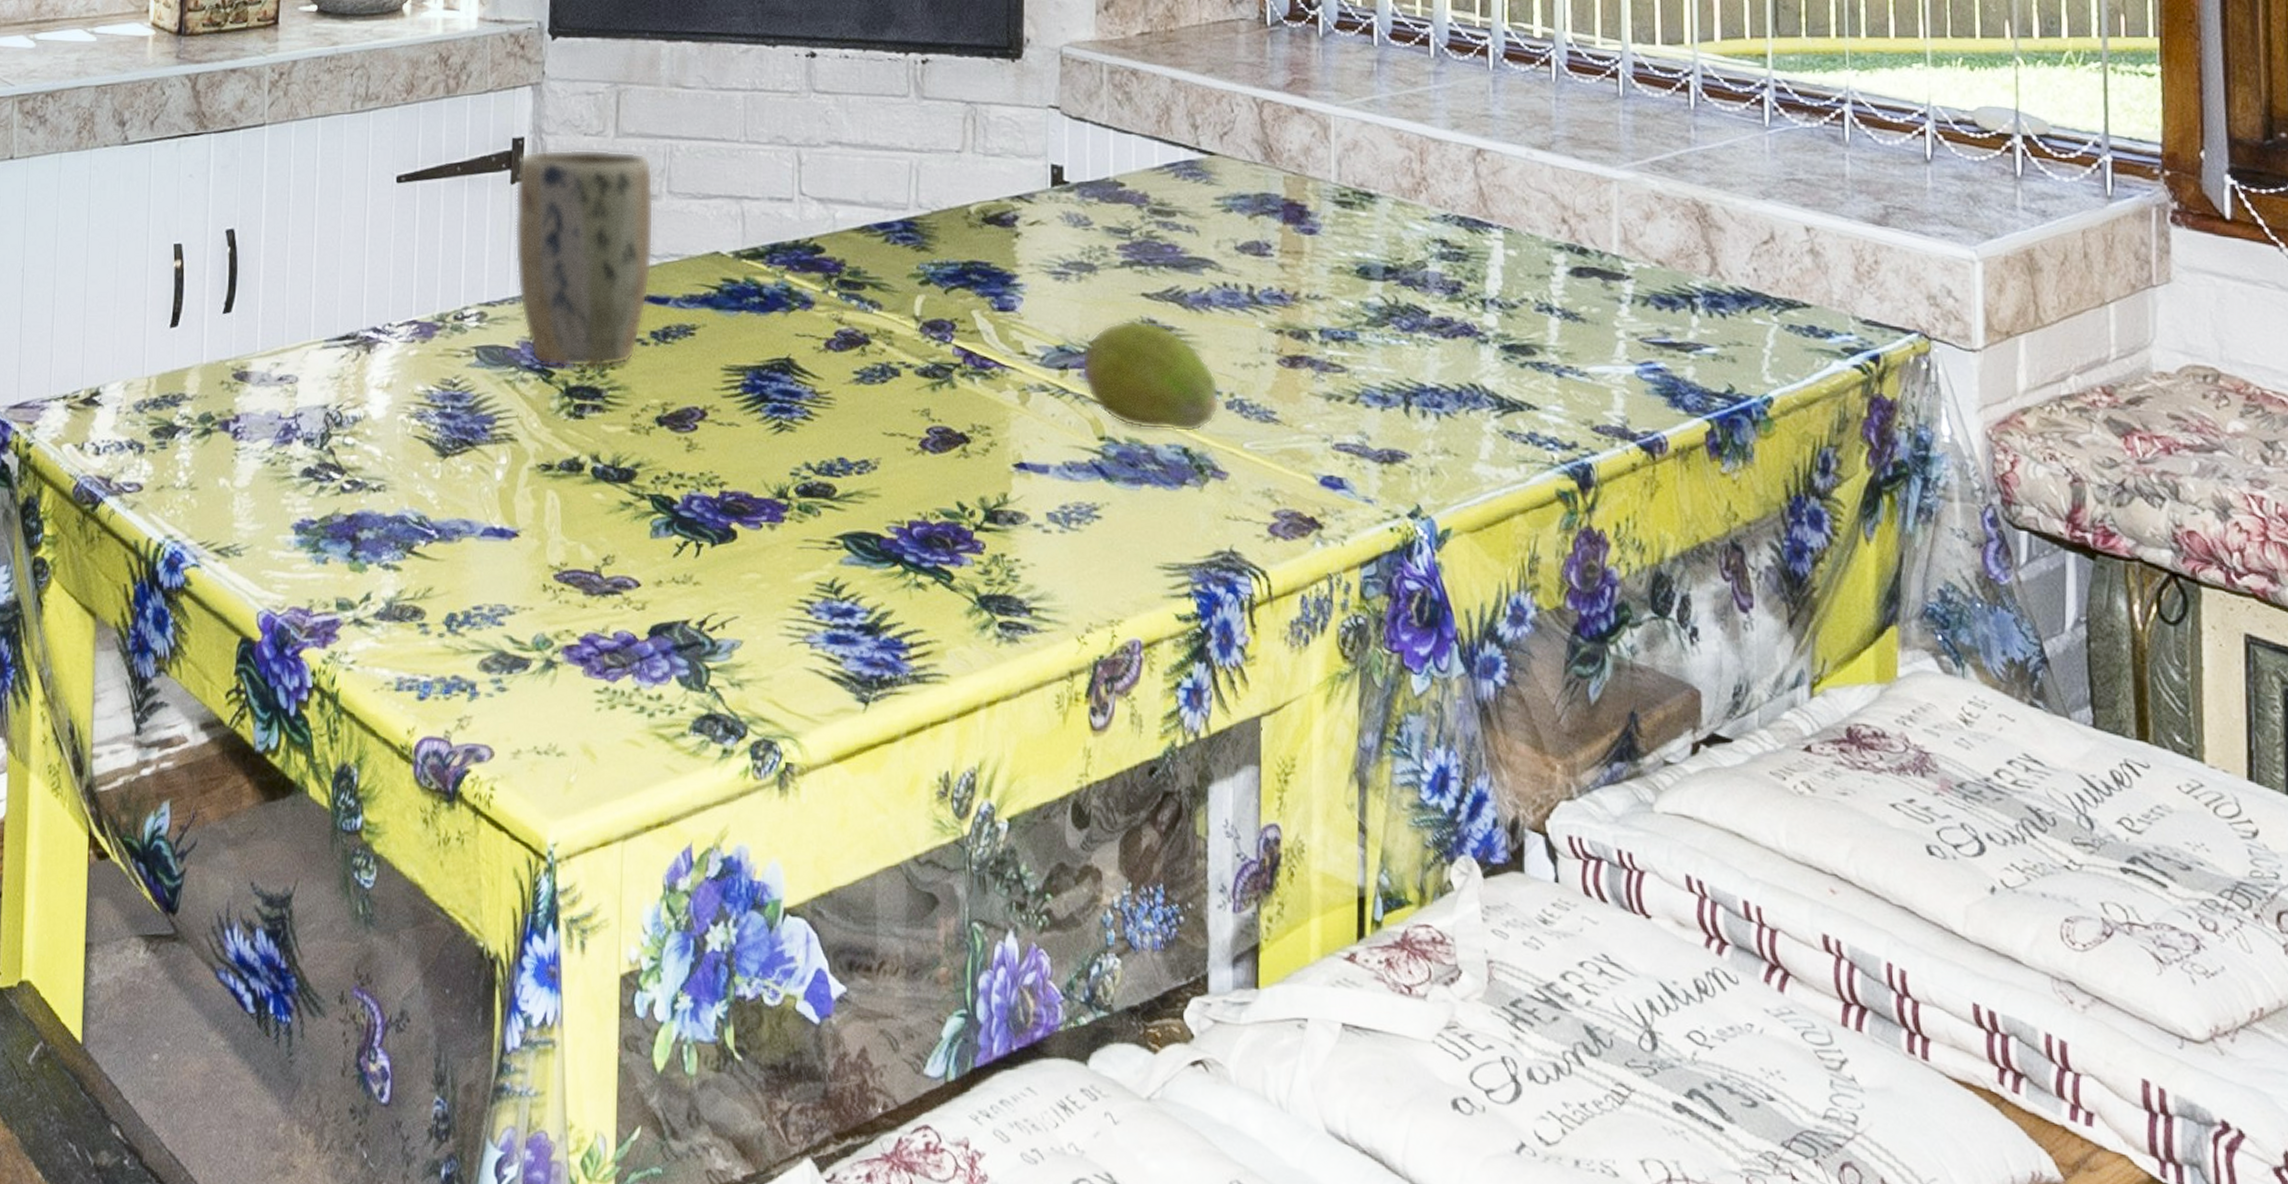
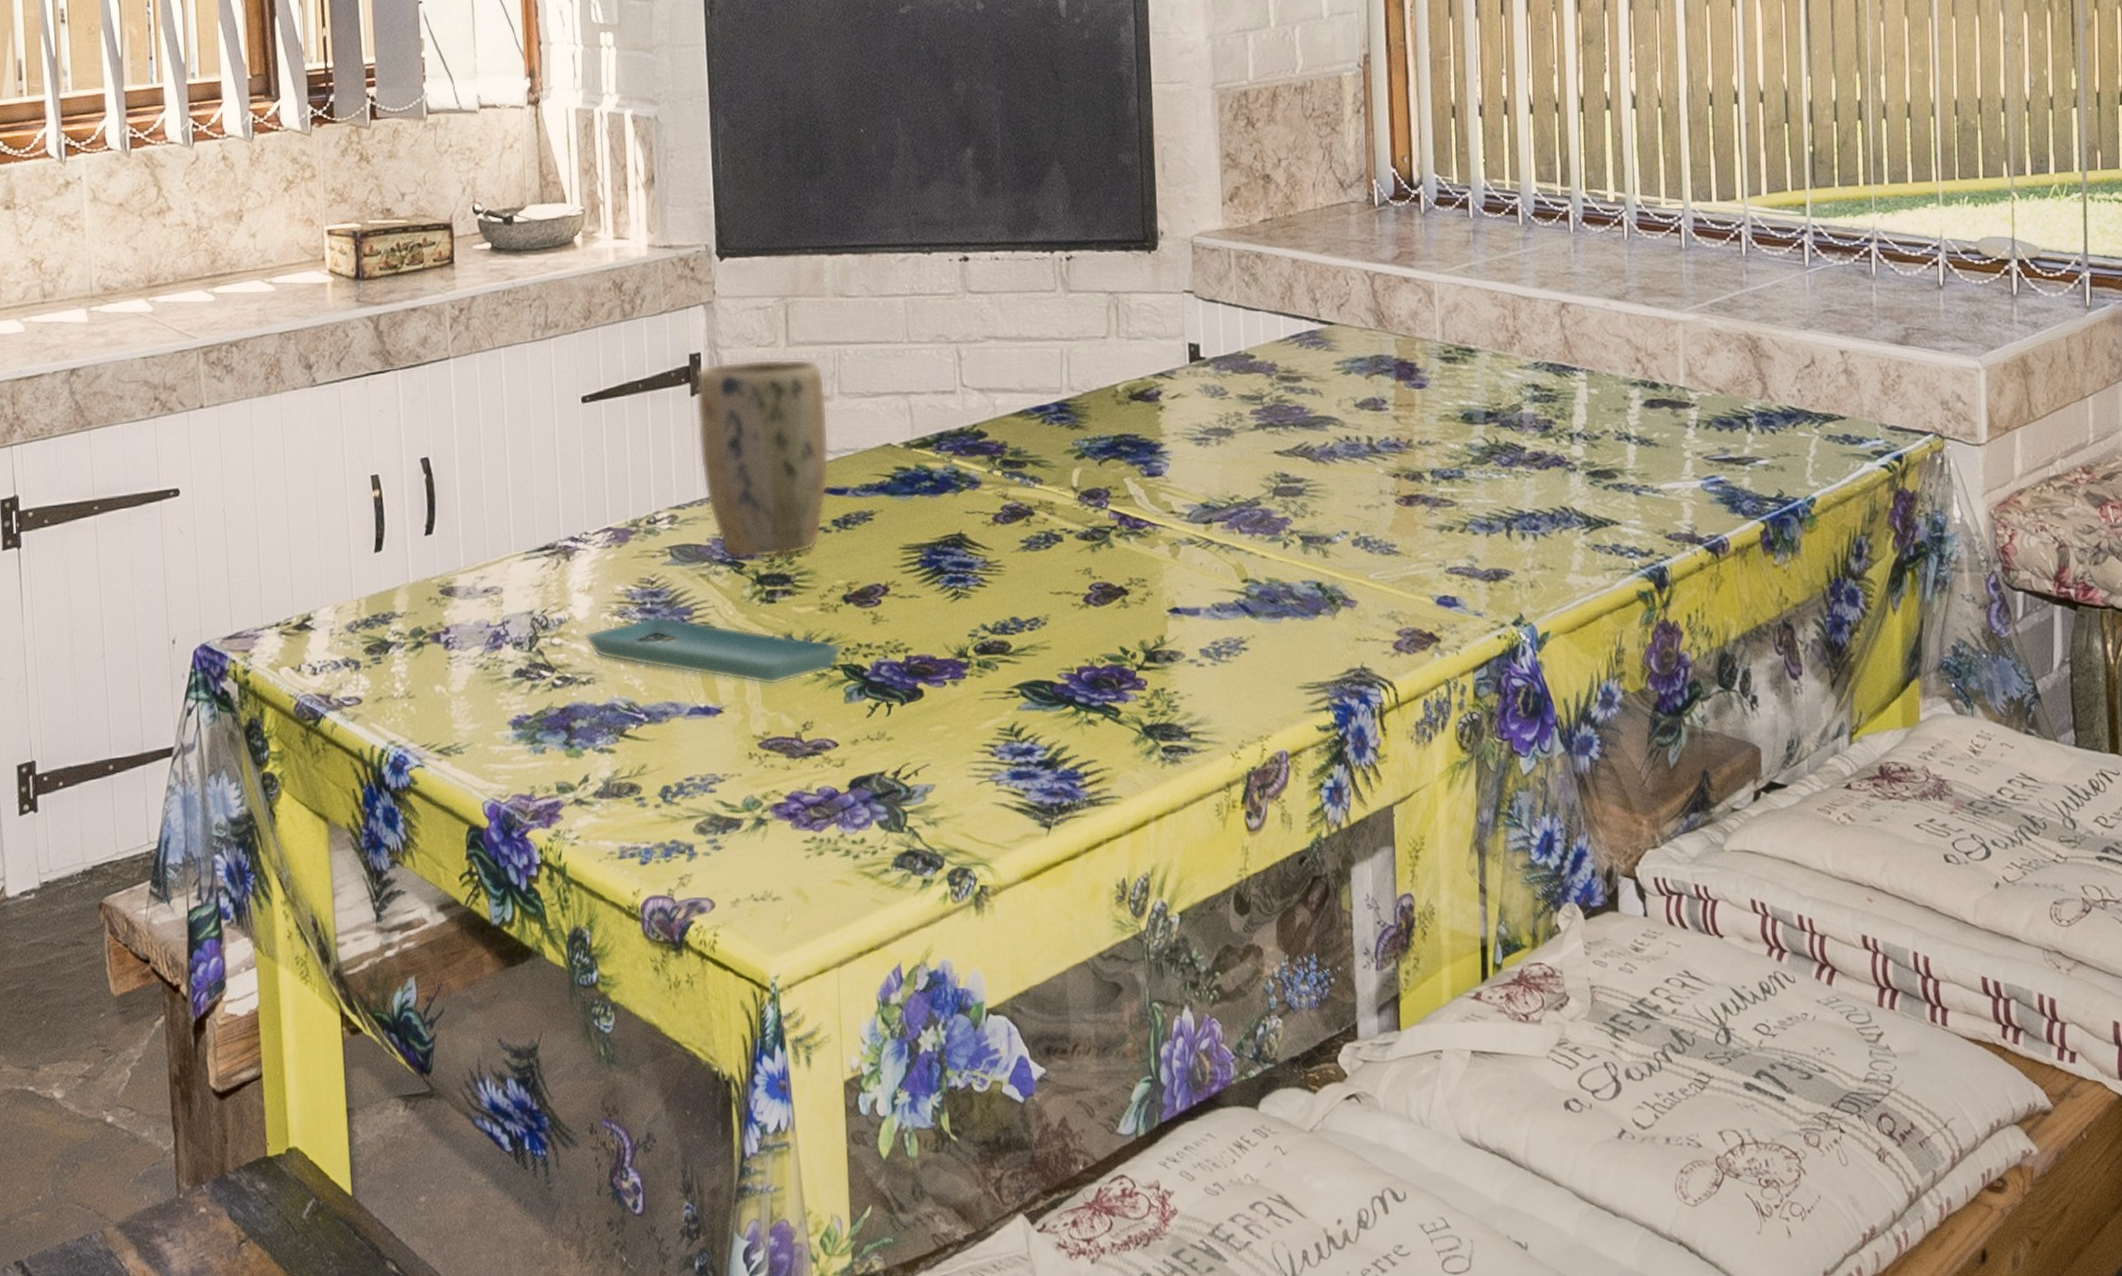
saucer: none [378,422,653,511] -> present [584,616,843,686]
fruit: present [1082,319,1220,433] -> none [1224,474,1347,570]

